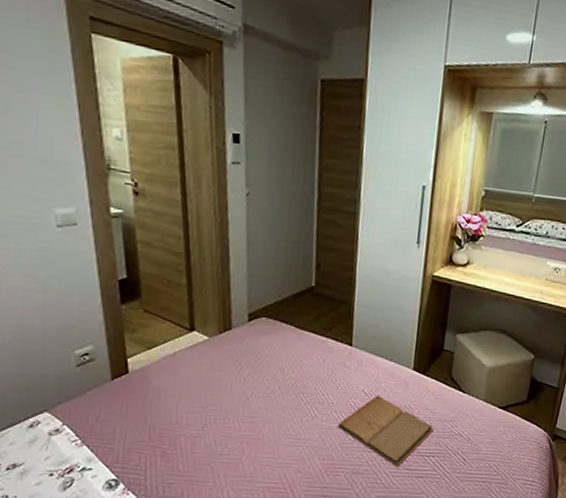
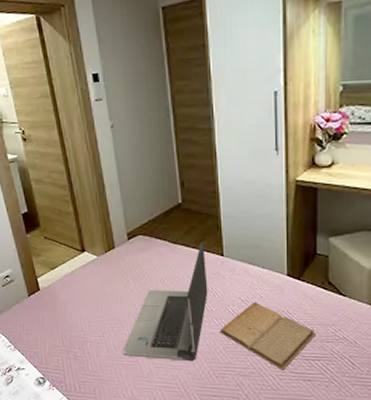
laptop computer: none [224,328,333,459] -> present [123,240,208,362]

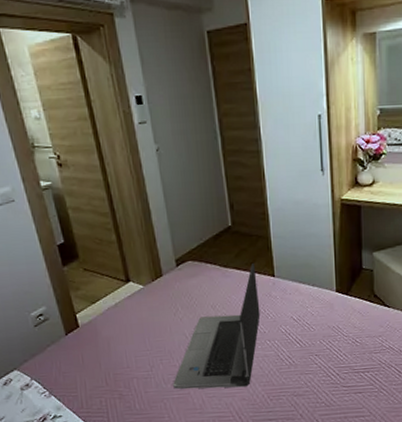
book: present [219,301,316,370] -> none [272,319,364,386]

